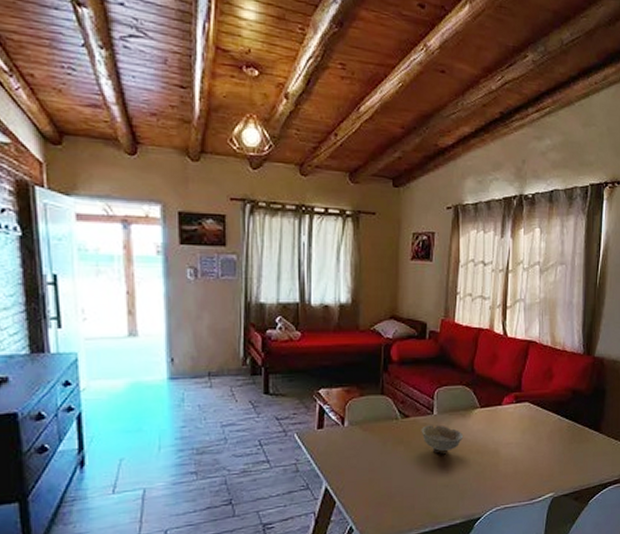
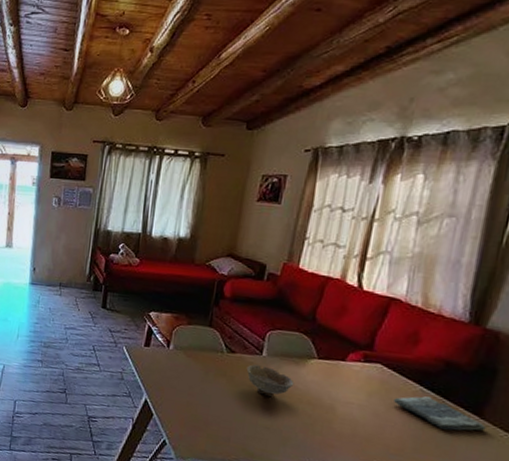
dish towel: none [540,423,604,449] -> present [392,396,486,431]

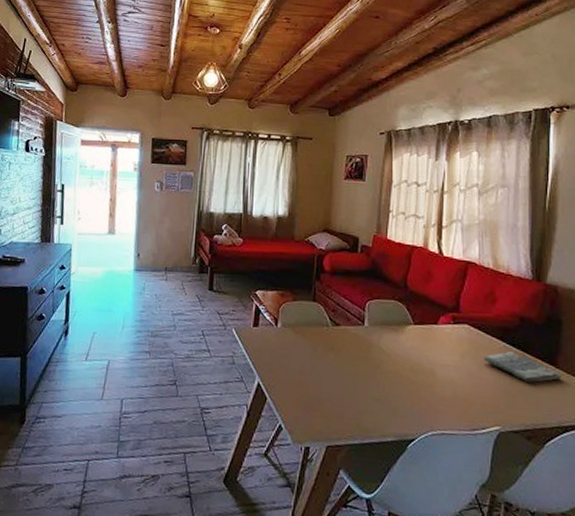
bowl: present [246,364,295,397] -> none [351,336,396,368]

